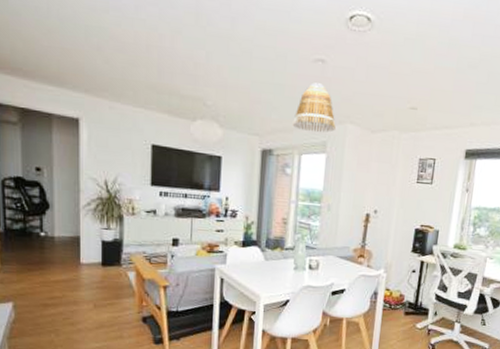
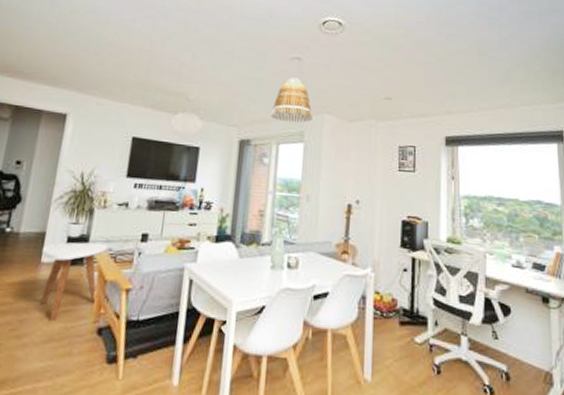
side table: none [79,245,141,313] -> present [39,242,108,322]

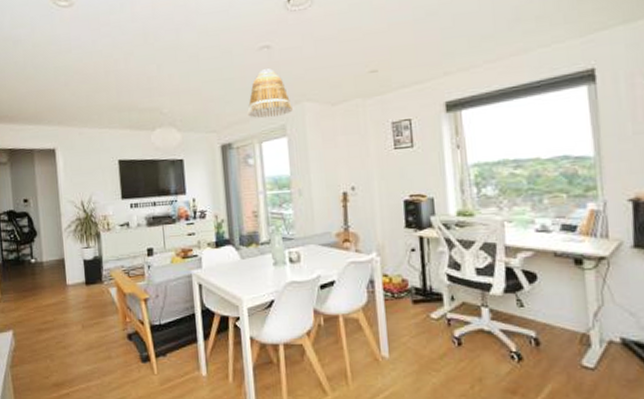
side table: present [39,242,108,322] -> none [65,262,120,333]

